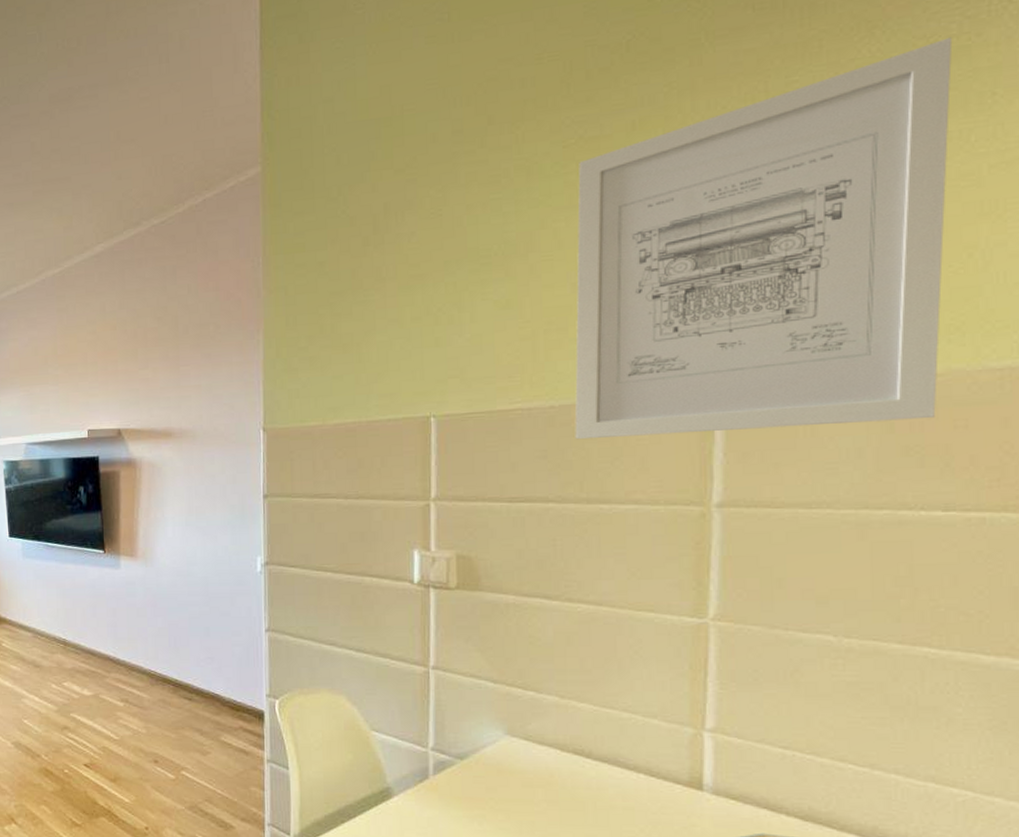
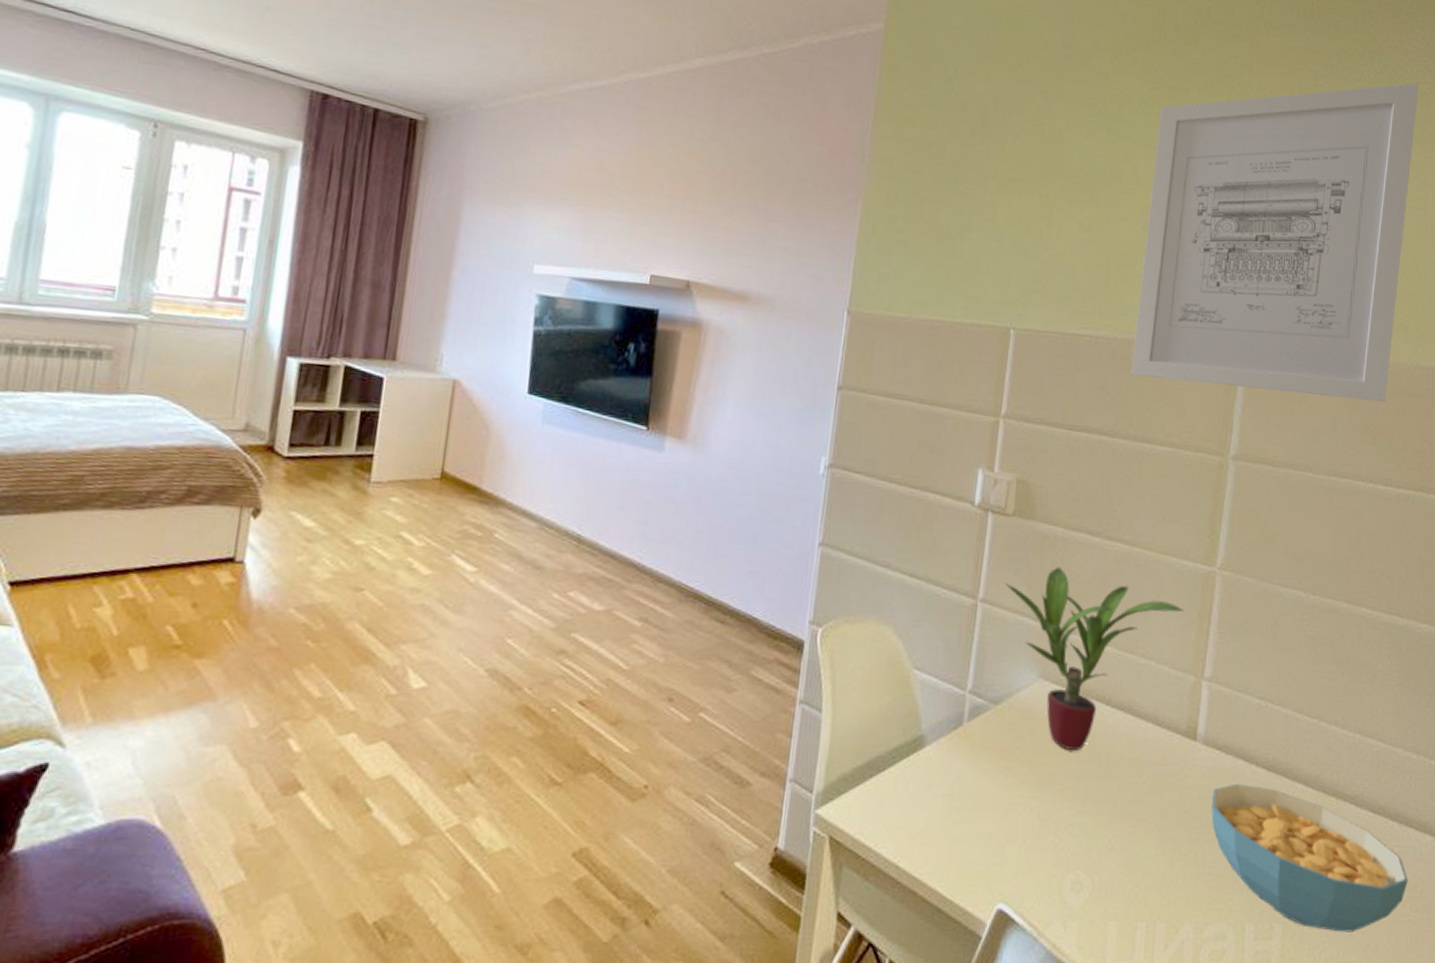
potted plant: none [455,632,672,801] -> present [1004,567,1185,751]

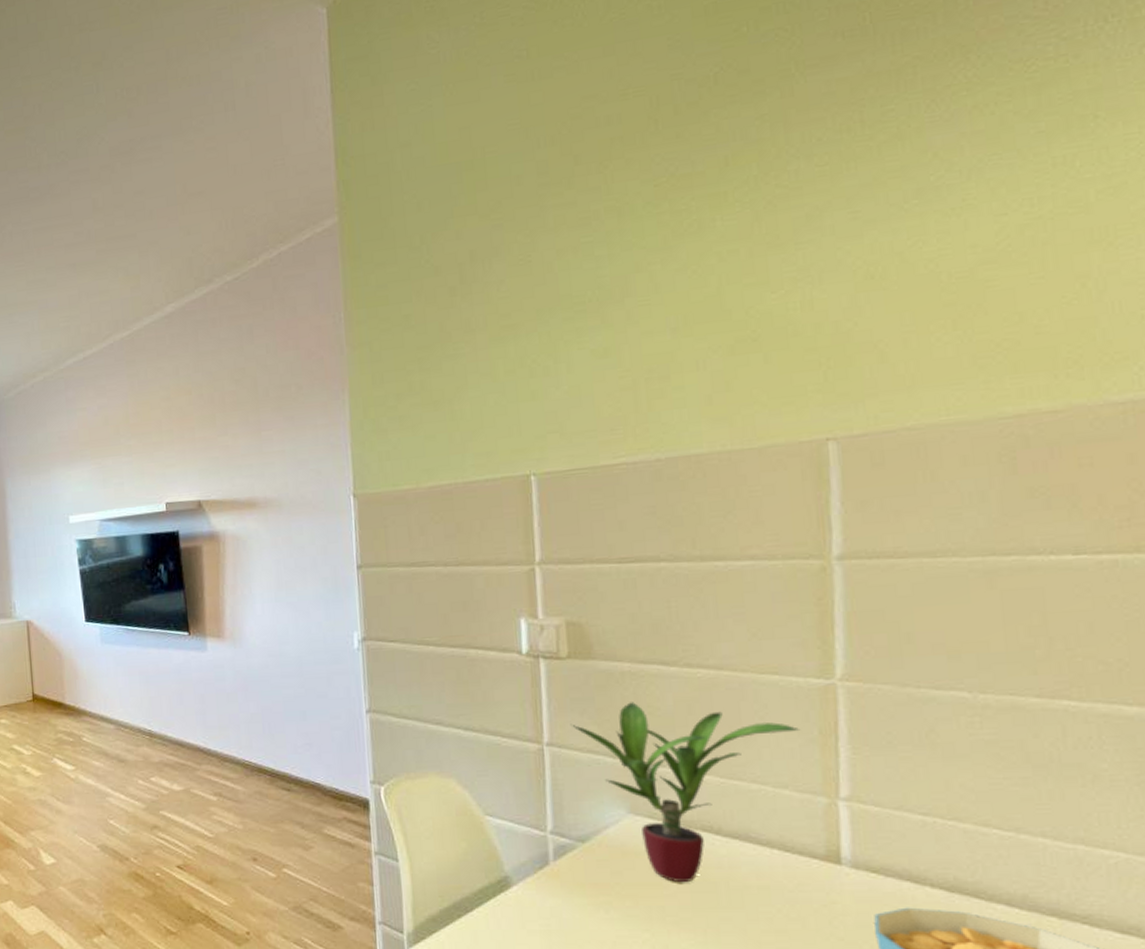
wall art: present [1131,82,1419,403] -> none [671,59,1059,494]

